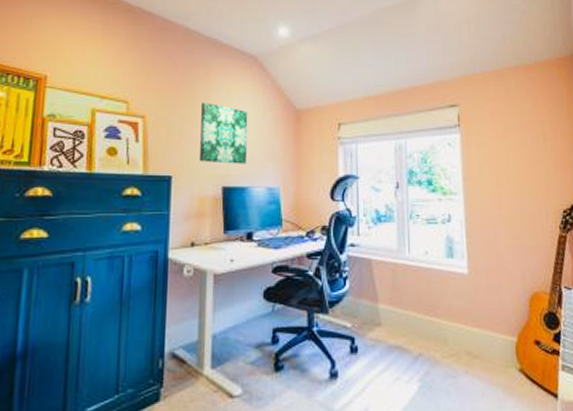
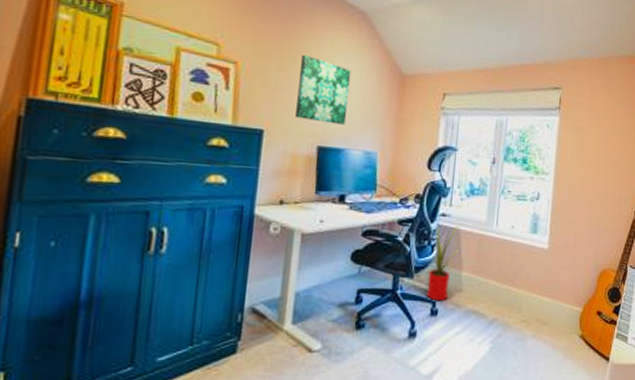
house plant: none [342,254,379,337] -> present [426,225,464,301]

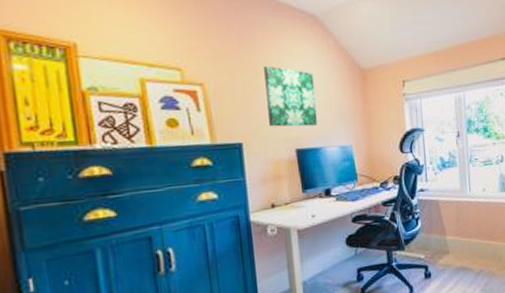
house plant: present [426,225,464,301] -> none [415,197,446,266]

